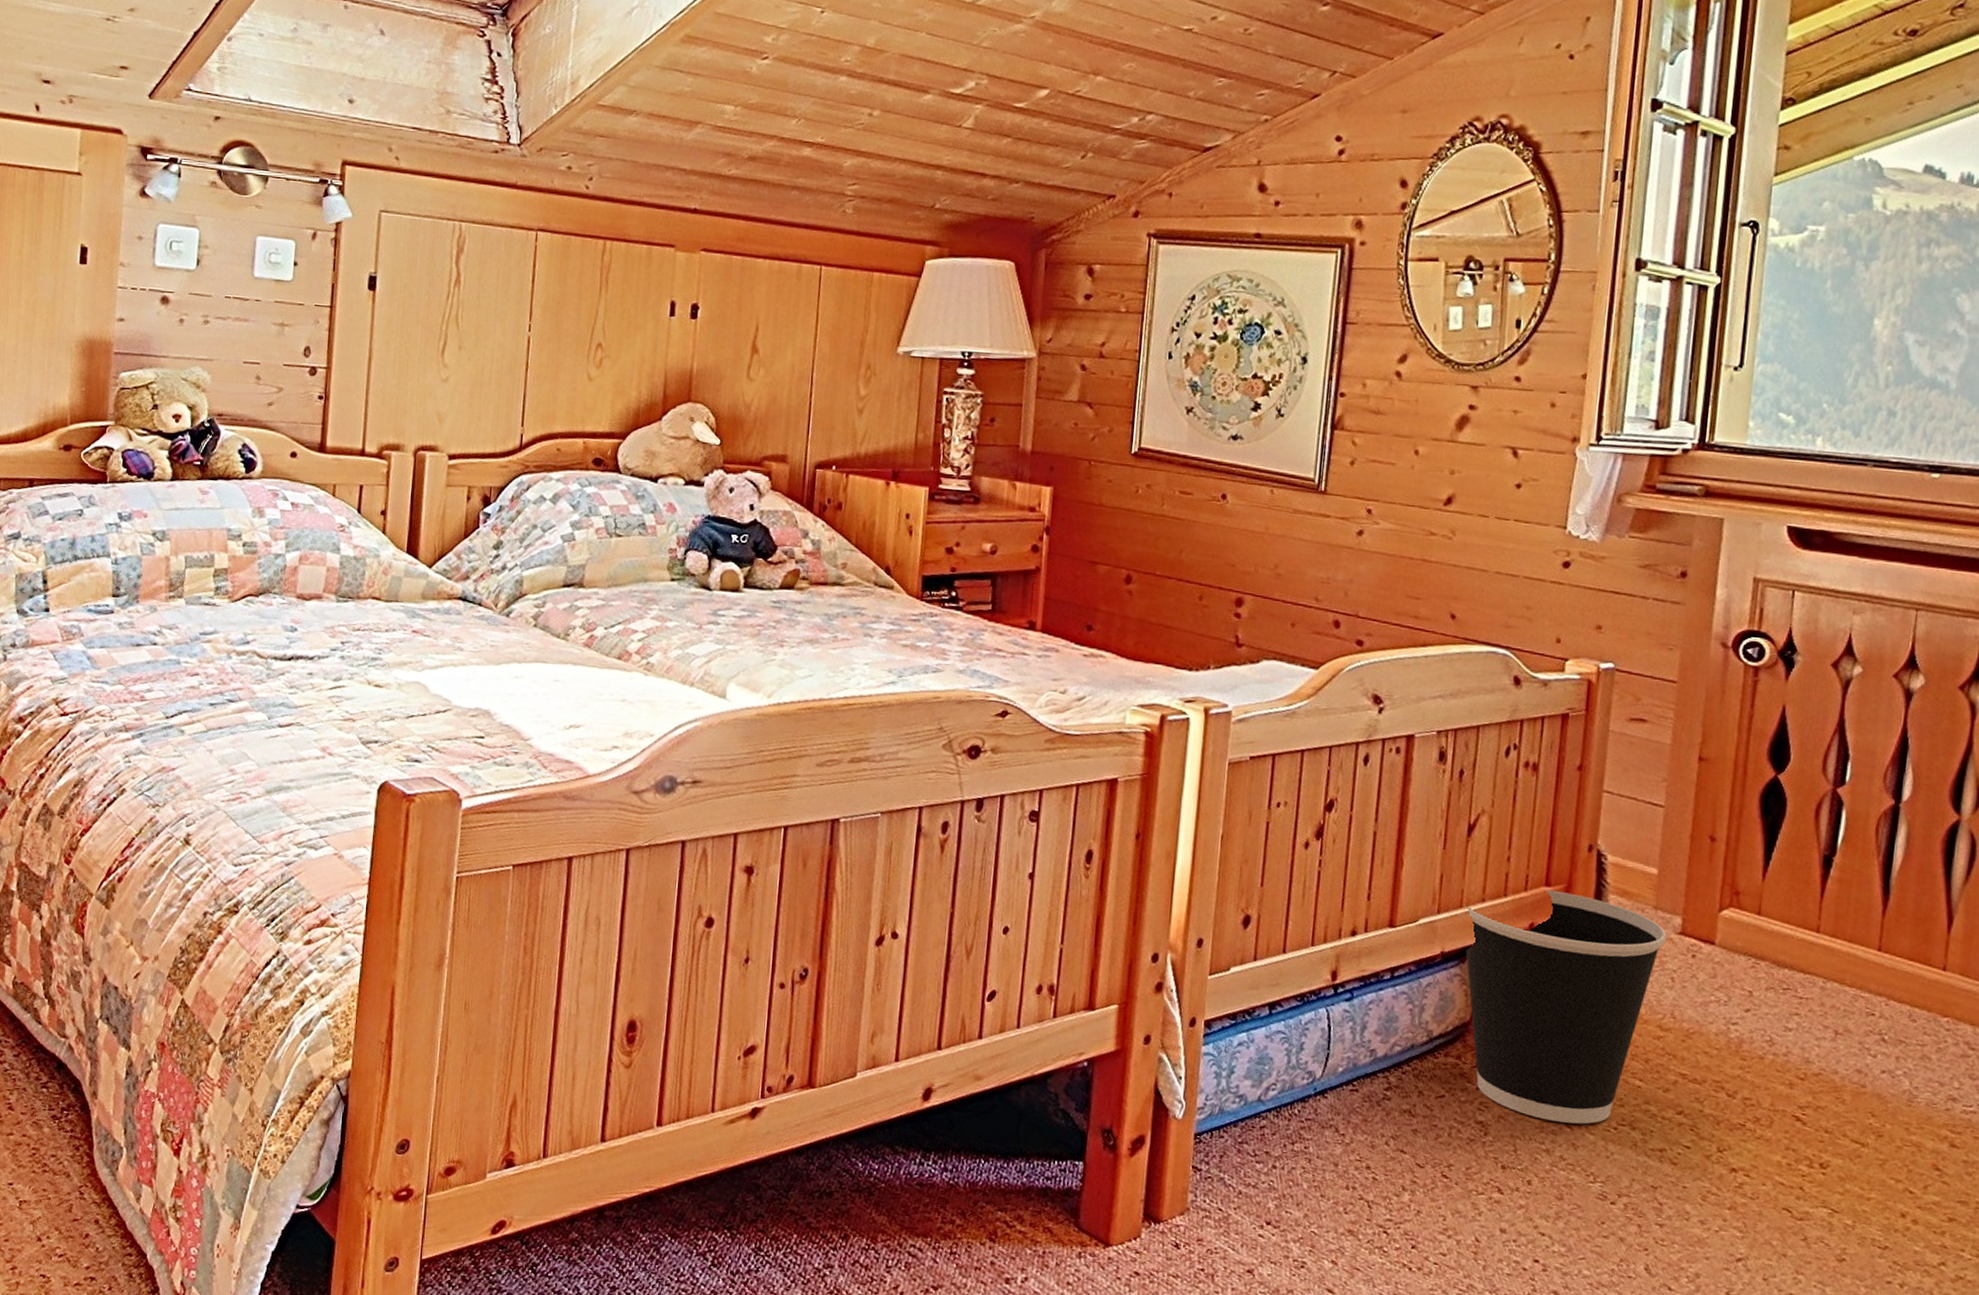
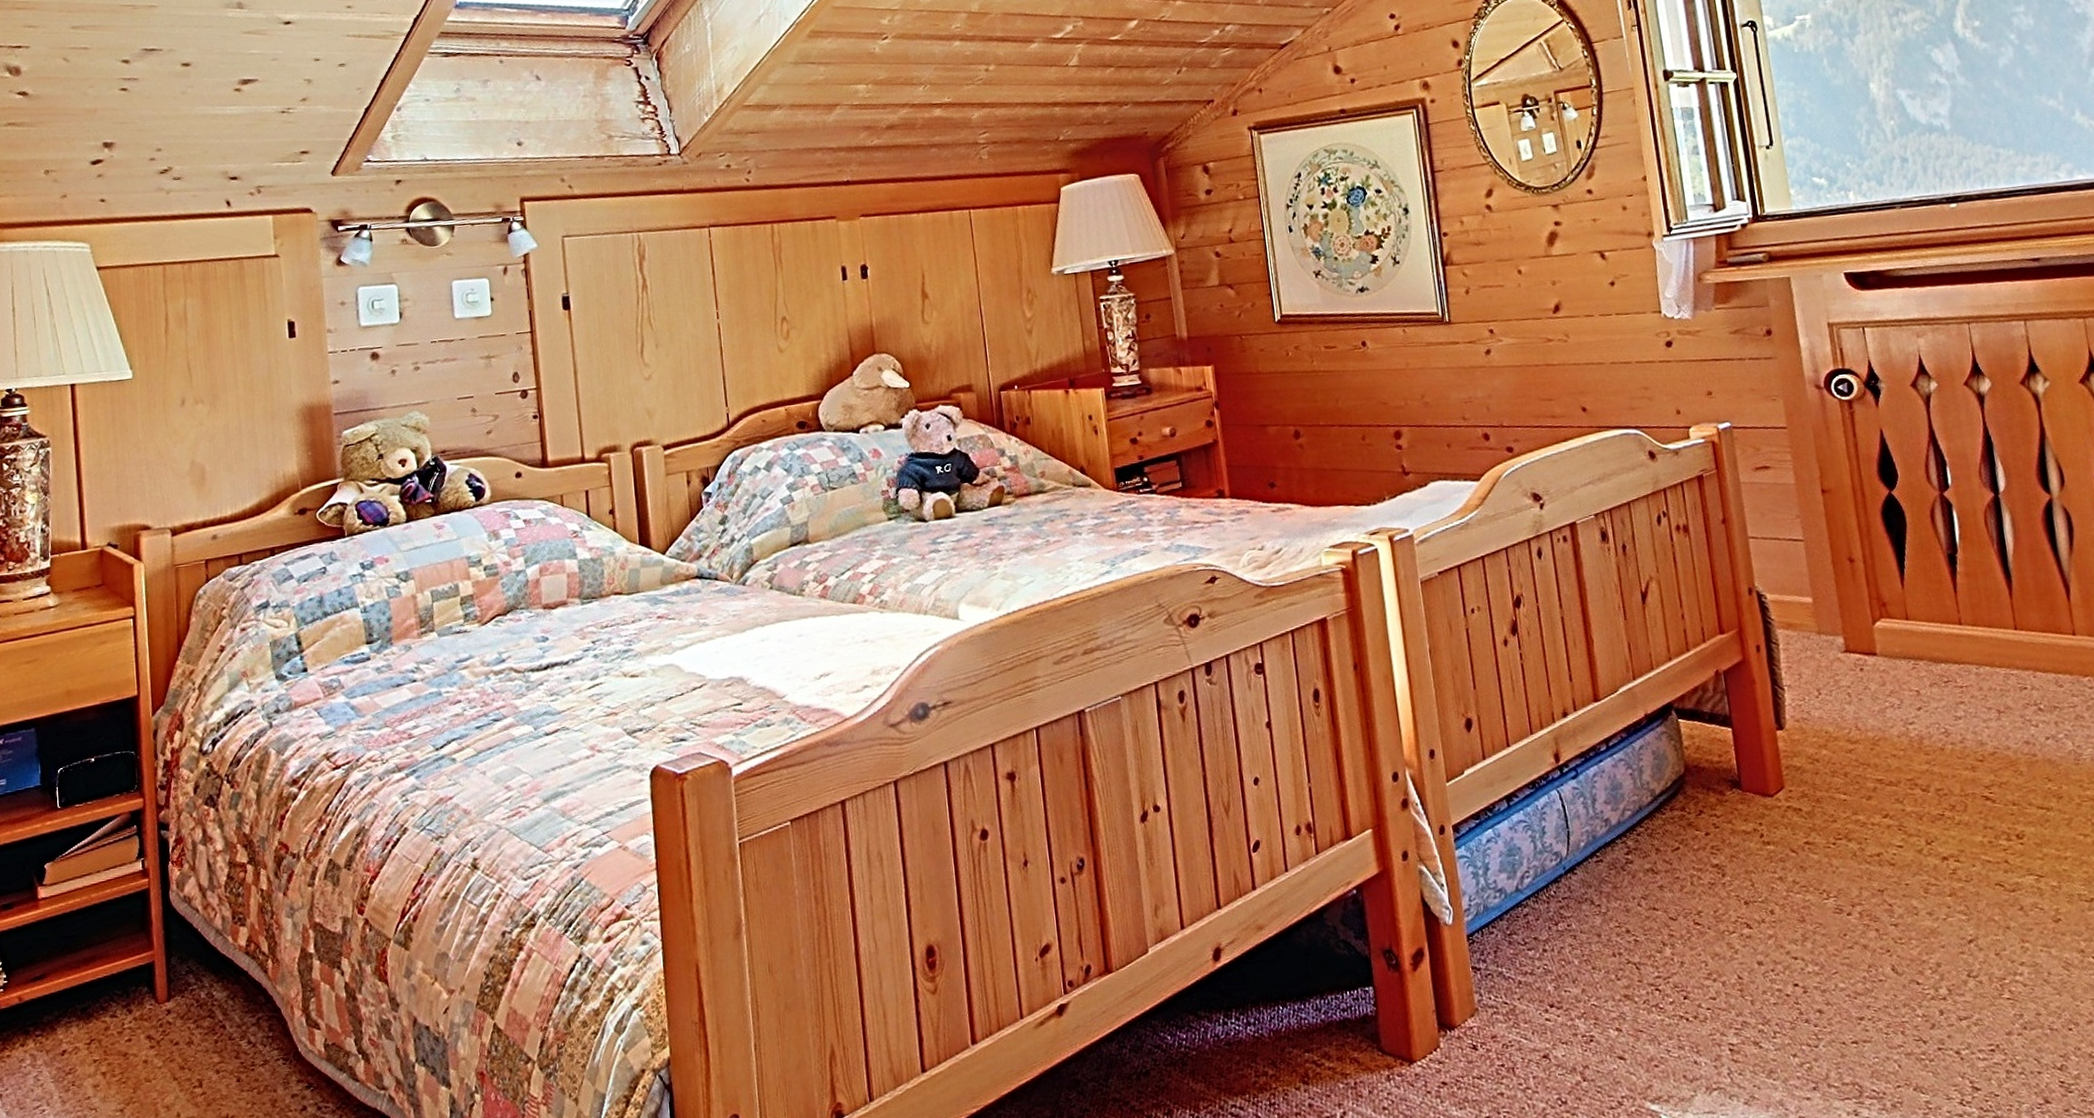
wastebasket: present [1465,889,1666,1124] -> none [1658,636,1835,850]

